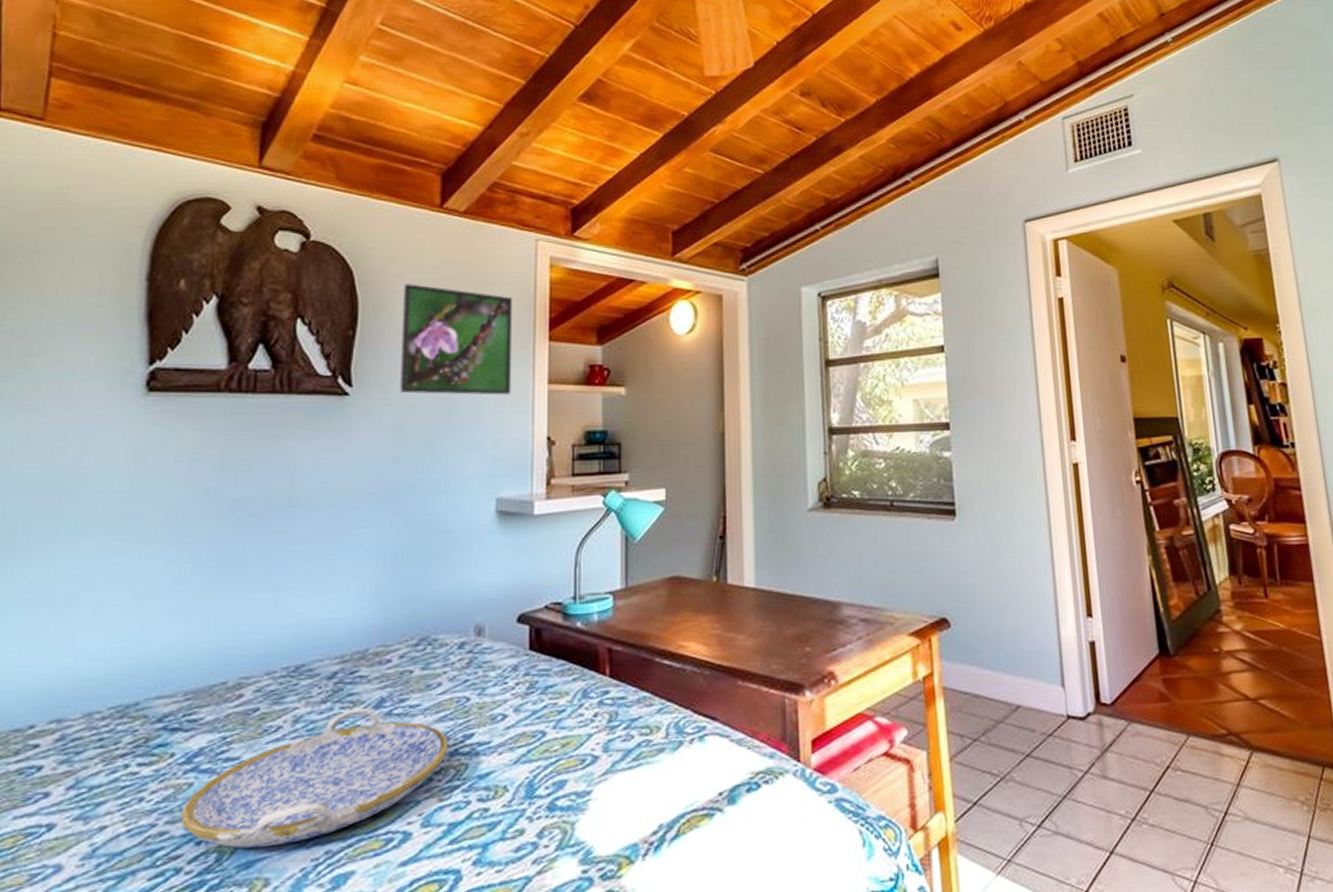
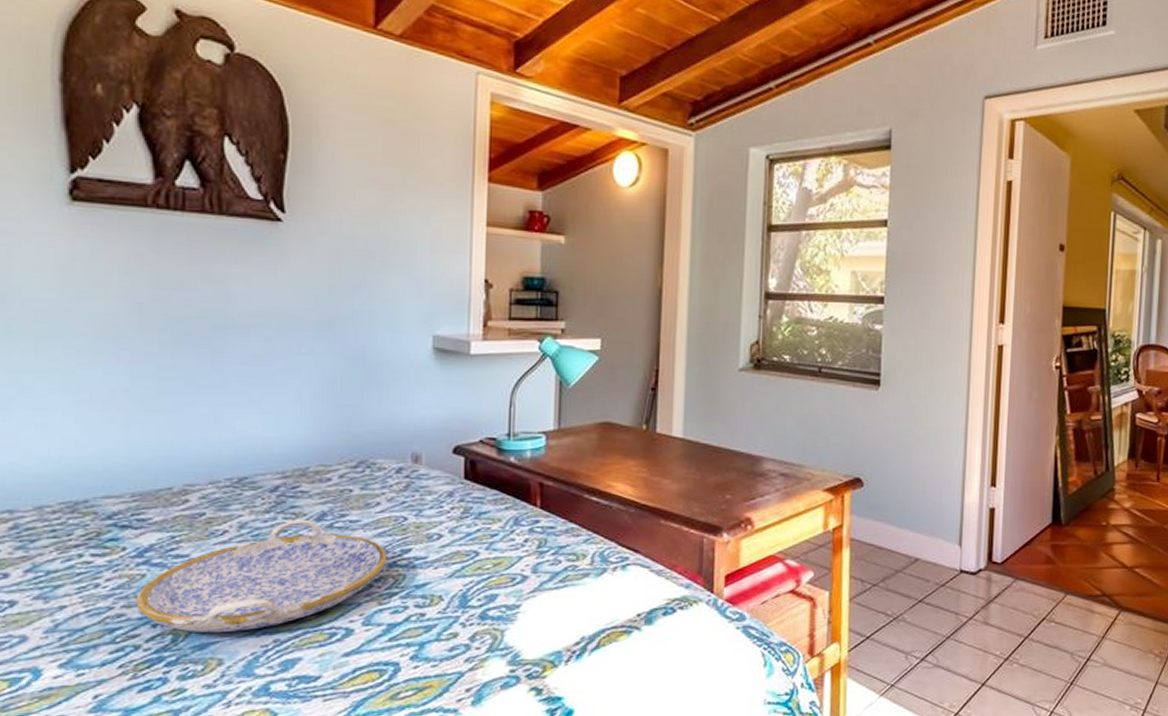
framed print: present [400,284,513,395] -> none [335,109,452,234]

